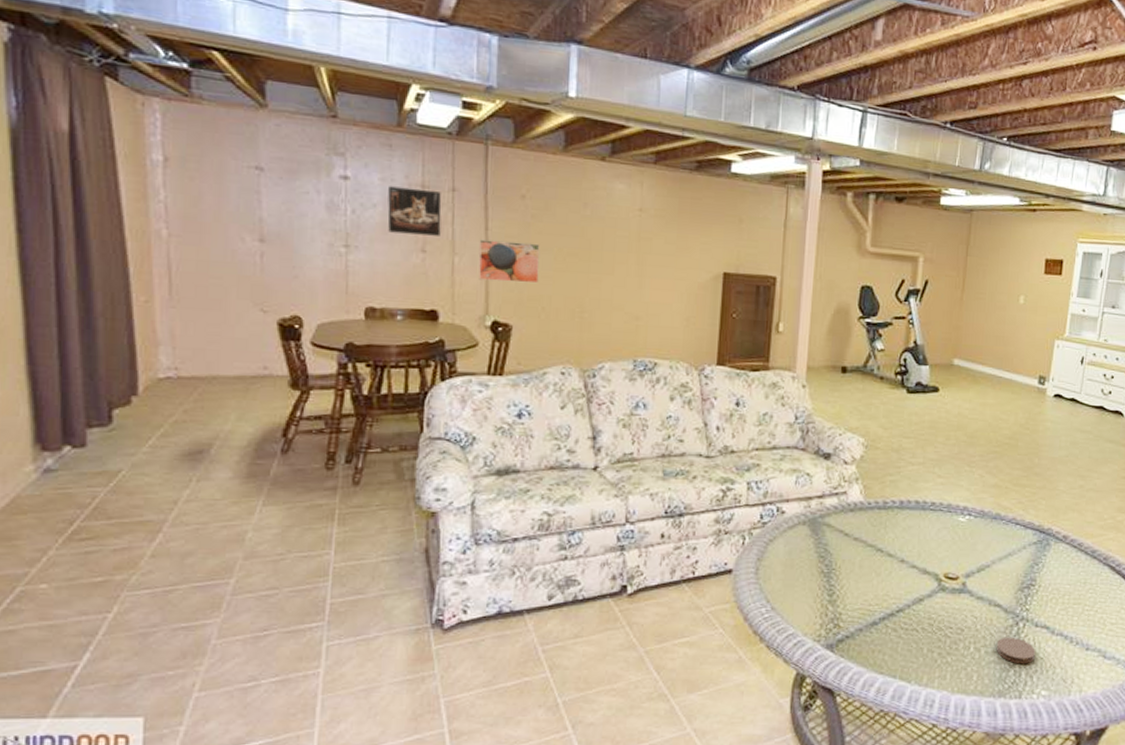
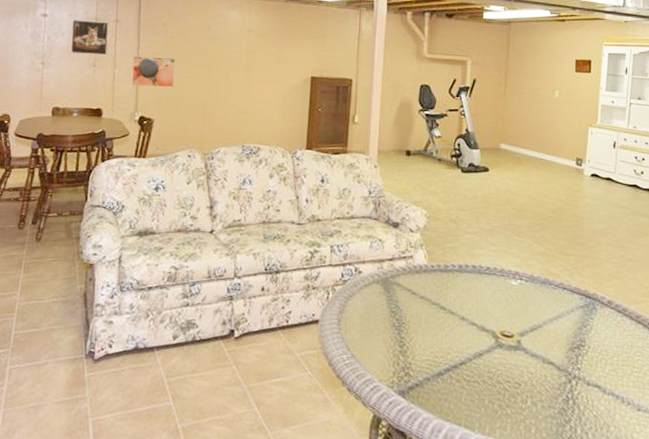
coaster: present [996,637,1036,664] -> none [551,393,590,421]

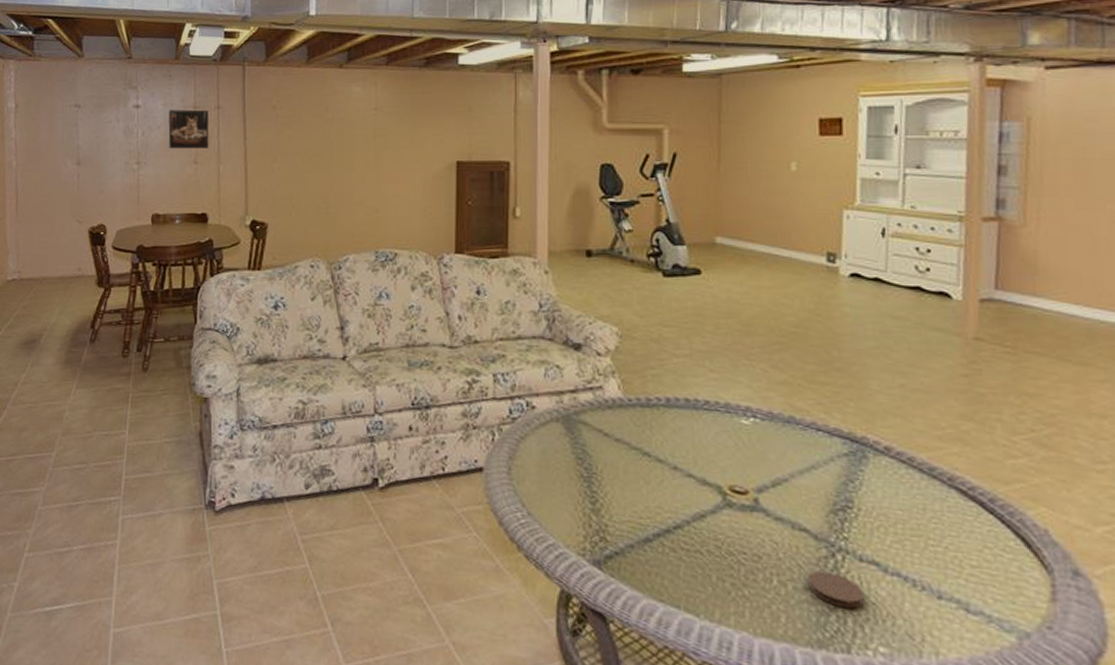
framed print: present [131,56,176,88] -> none [239,148,290,184]
coaster: none [551,393,590,421] -> present [807,570,865,609]

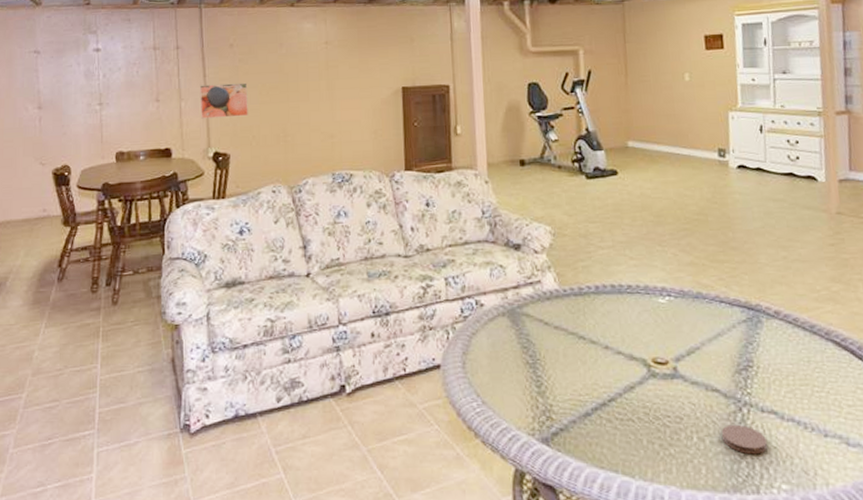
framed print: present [168,109,209,149] -> none [129,50,170,89]
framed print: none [239,148,290,184] -> present [199,82,248,119]

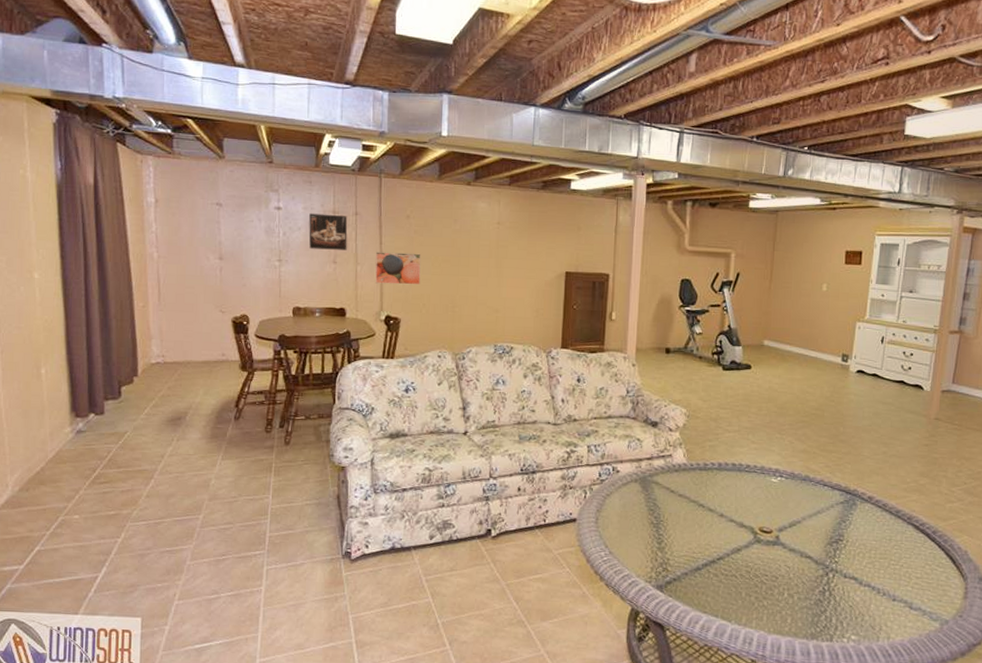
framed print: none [129,50,170,89] -> present [309,213,348,250]
coaster: present [721,424,768,455] -> none [808,585,846,611]

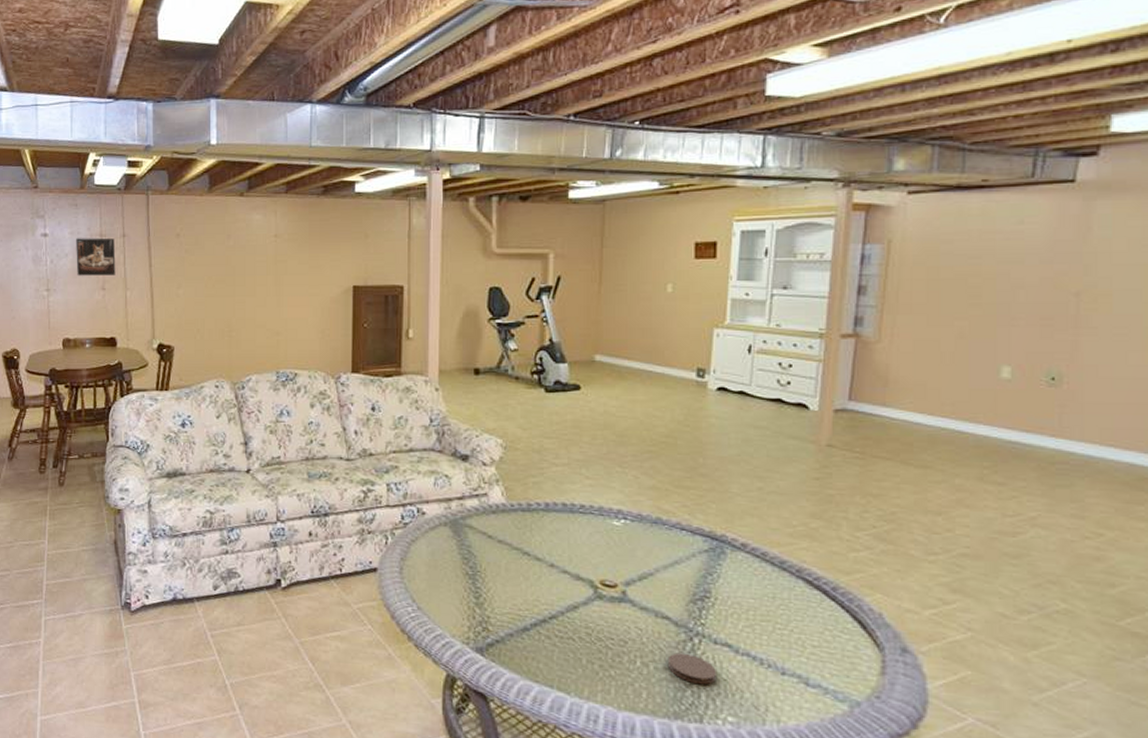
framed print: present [375,252,421,285] -> none [145,274,193,310]
coaster: none [808,585,846,611] -> present [667,652,718,685]

